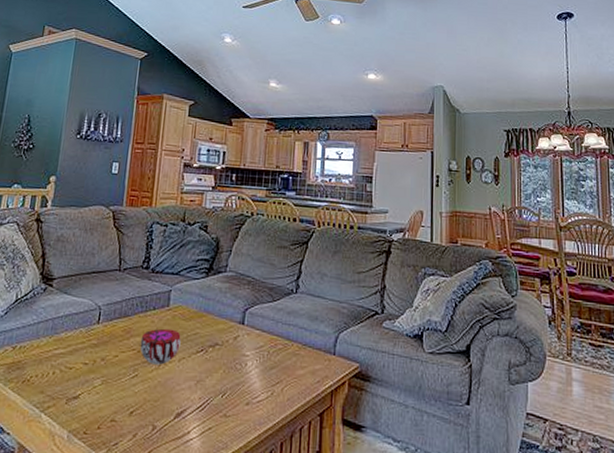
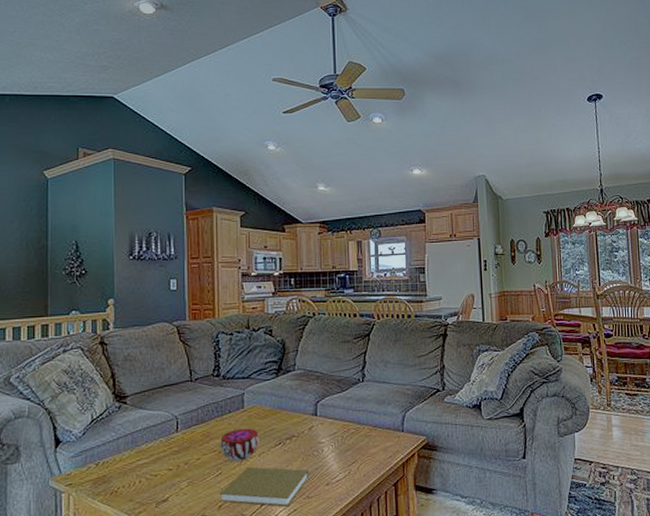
book: none [133,371,230,423] -> present [220,466,309,507]

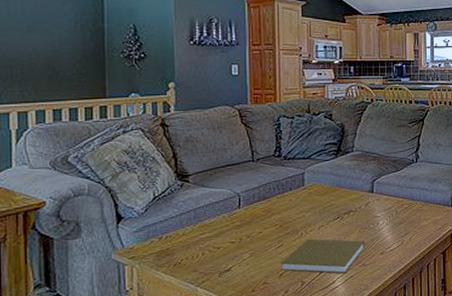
decorative bowl: present [220,428,259,462] -> none [281,204,318,235]

